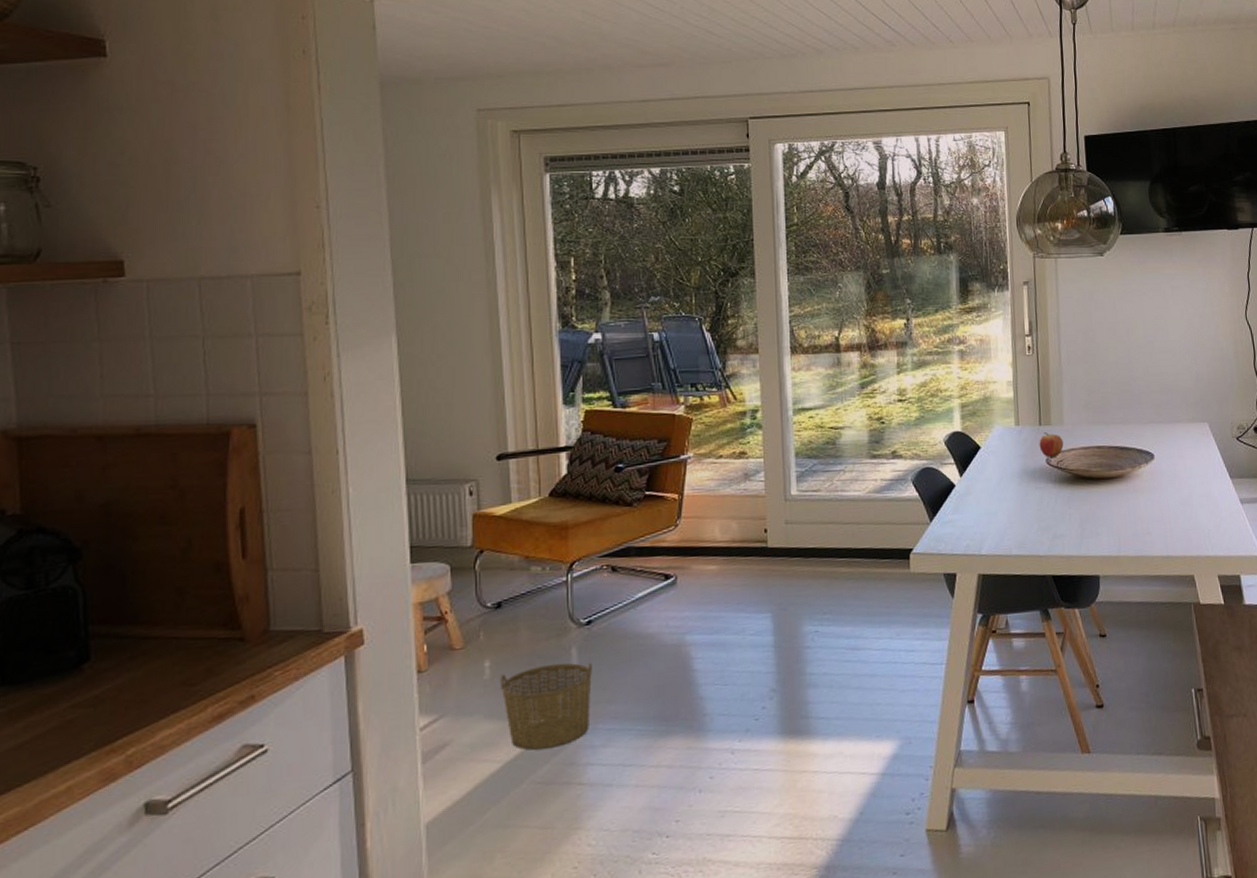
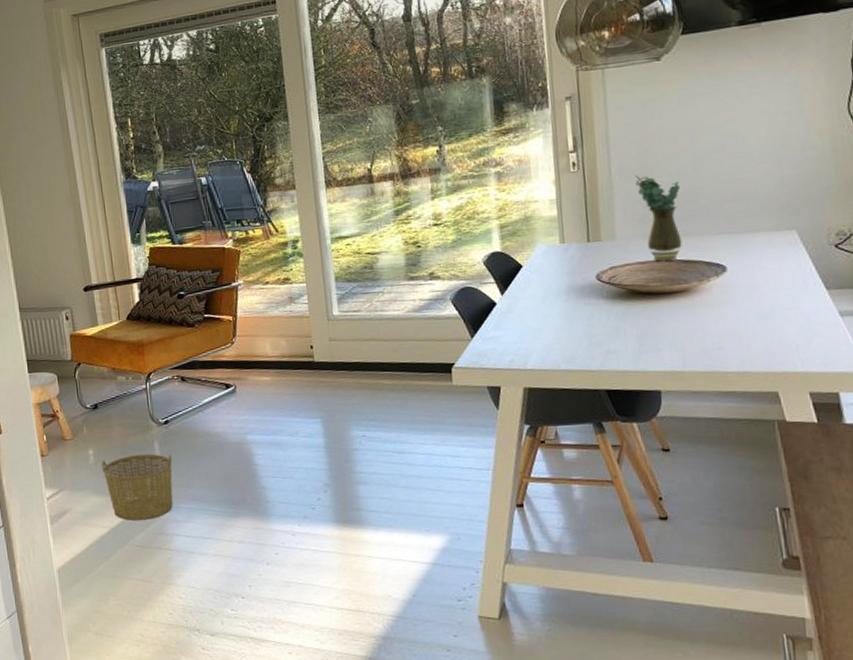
fruit: present [1039,432,1064,457] -> none [587,249,616,274]
vase: none [1081,363,1119,447] -> present [635,176,682,261]

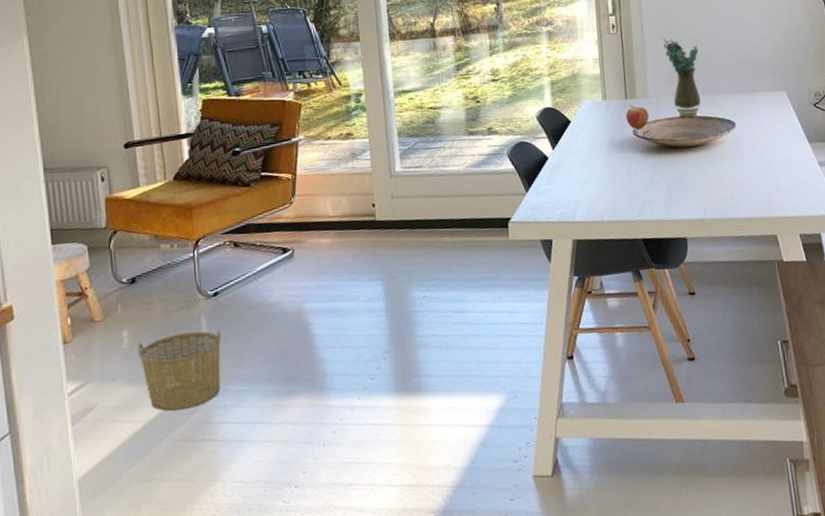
fruit: none [587,249,616,274] -> present [625,105,649,129]

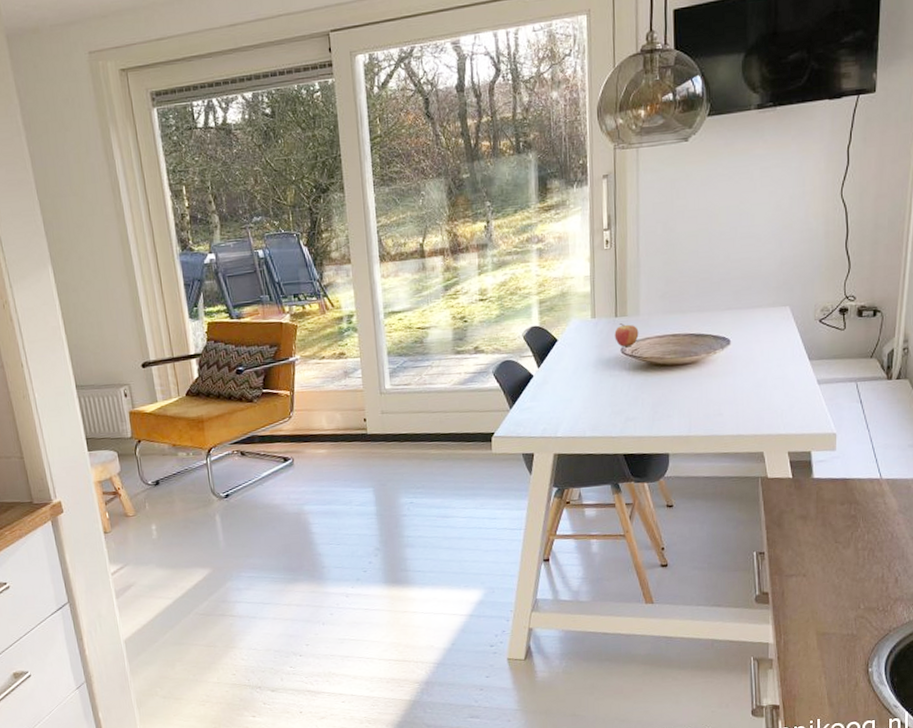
basket: present [138,331,221,411] -> none [164,526,235,591]
vase: present [663,39,701,118] -> none [659,254,698,335]

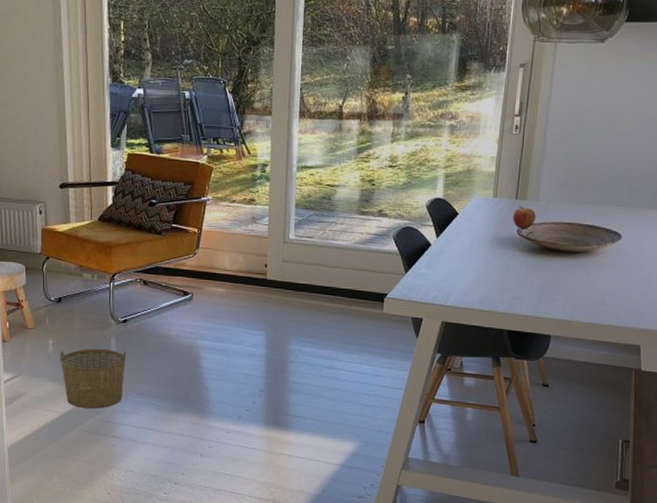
basket: none [164,526,235,591] -> present [60,348,126,408]

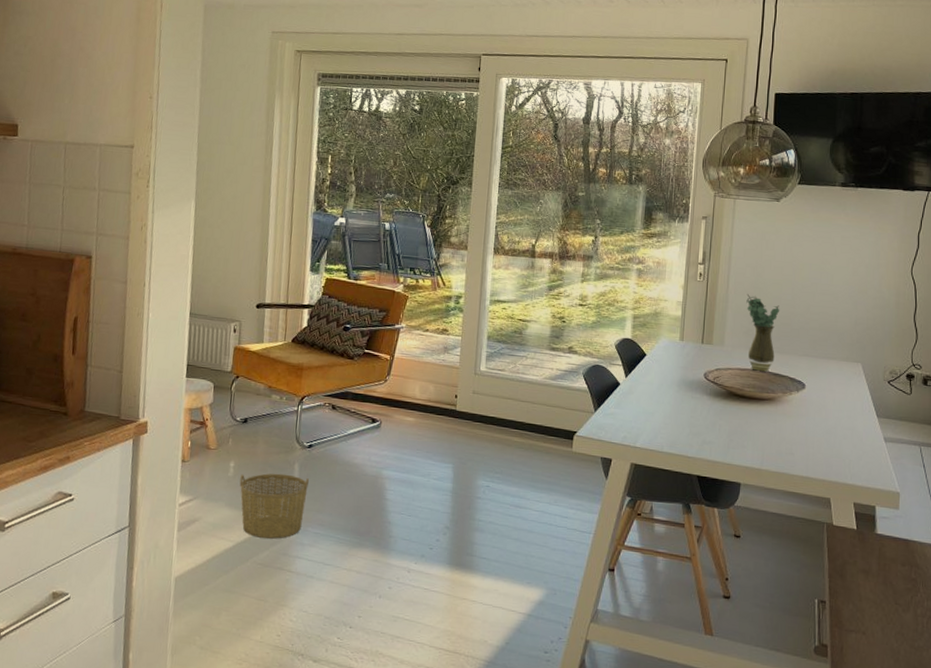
fruit: present [512,206,536,228] -> none [699,350,722,373]
vase: none [563,145,599,224] -> present [746,294,780,372]

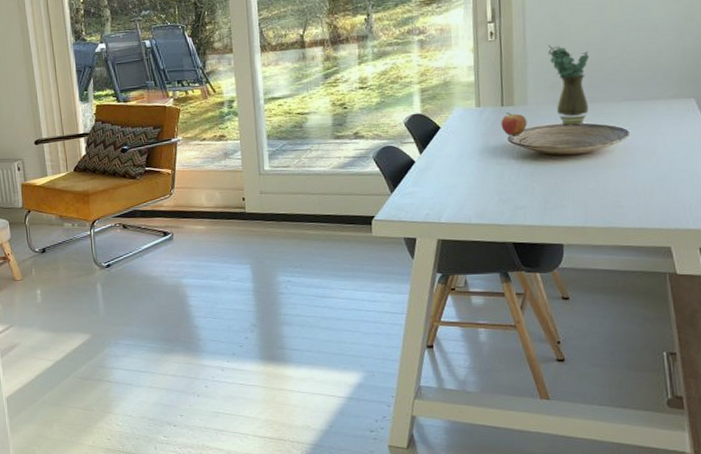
basket: present [239,473,309,539] -> none [48,294,113,354]
fruit: none [699,350,722,373] -> present [501,112,527,136]

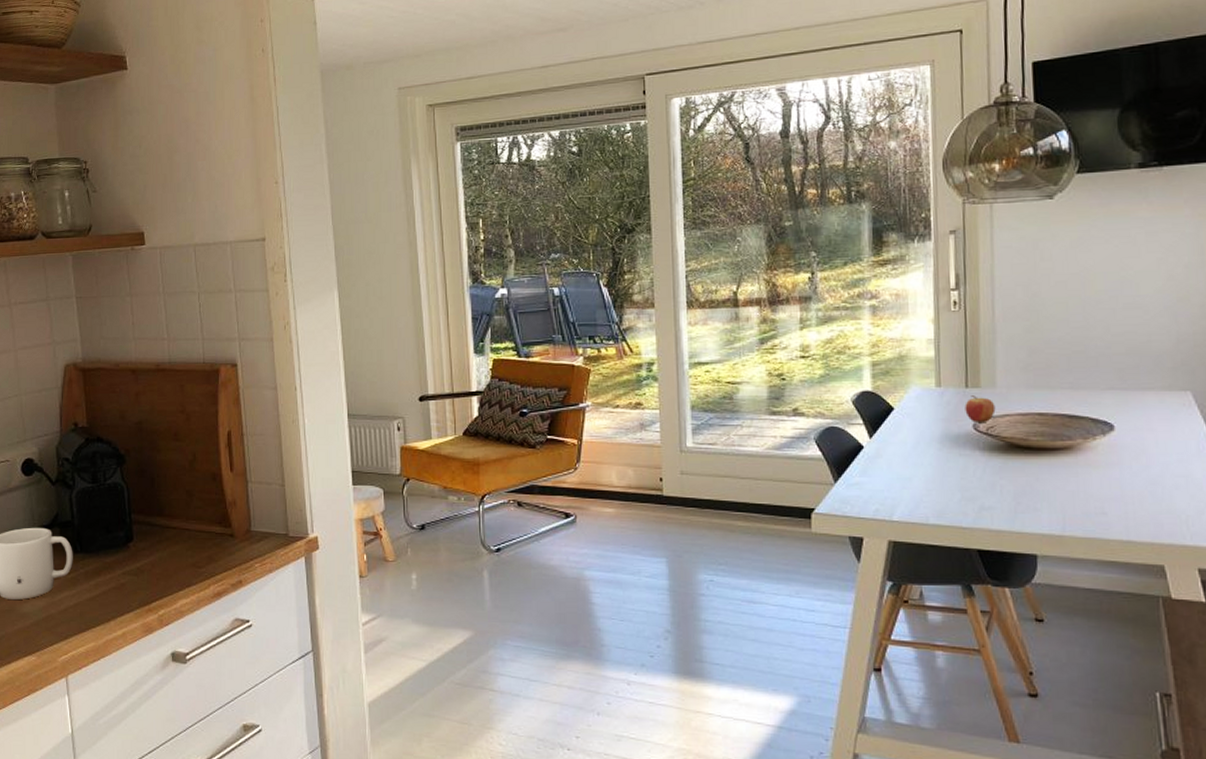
vase: present [548,45,590,125] -> none [1020,320,1069,414]

